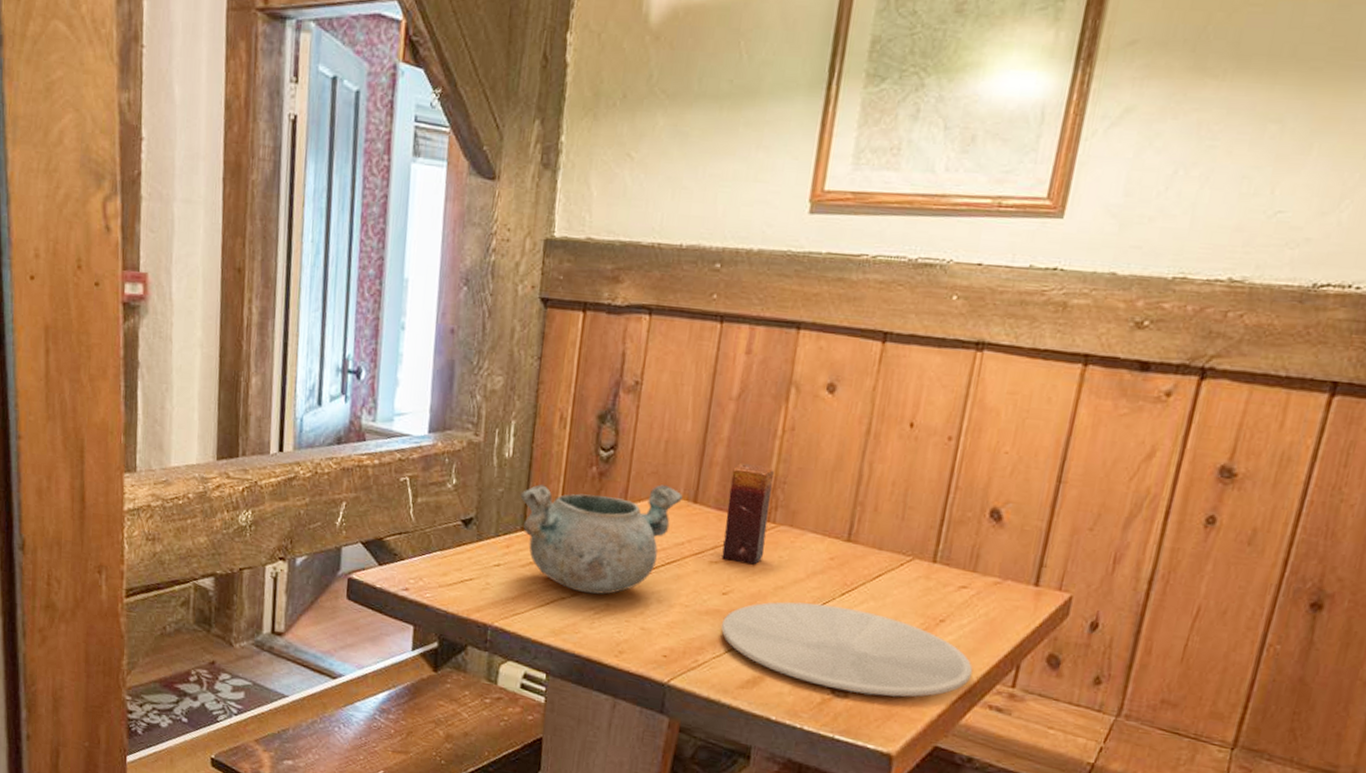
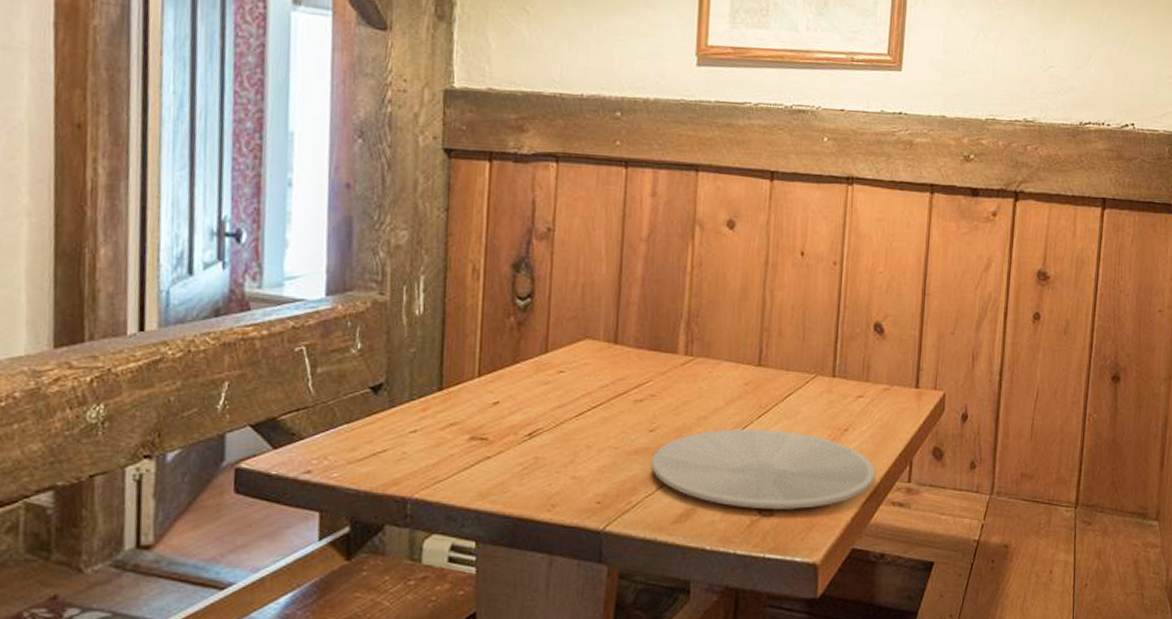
decorative bowl: present [520,484,683,595] -> none [435,329,603,449]
candle: present [722,462,775,565] -> none [645,300,688,399]

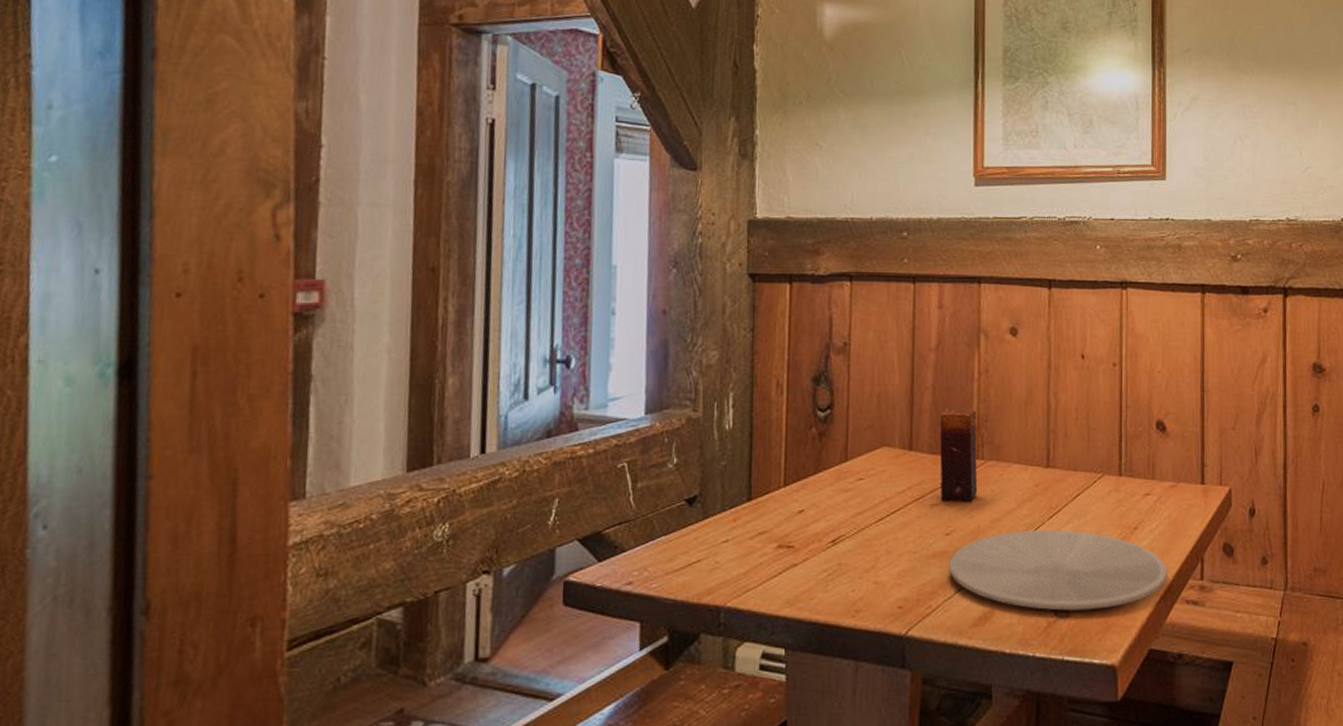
candle: none [645,300,688,399] -> present [939,406,978,502]

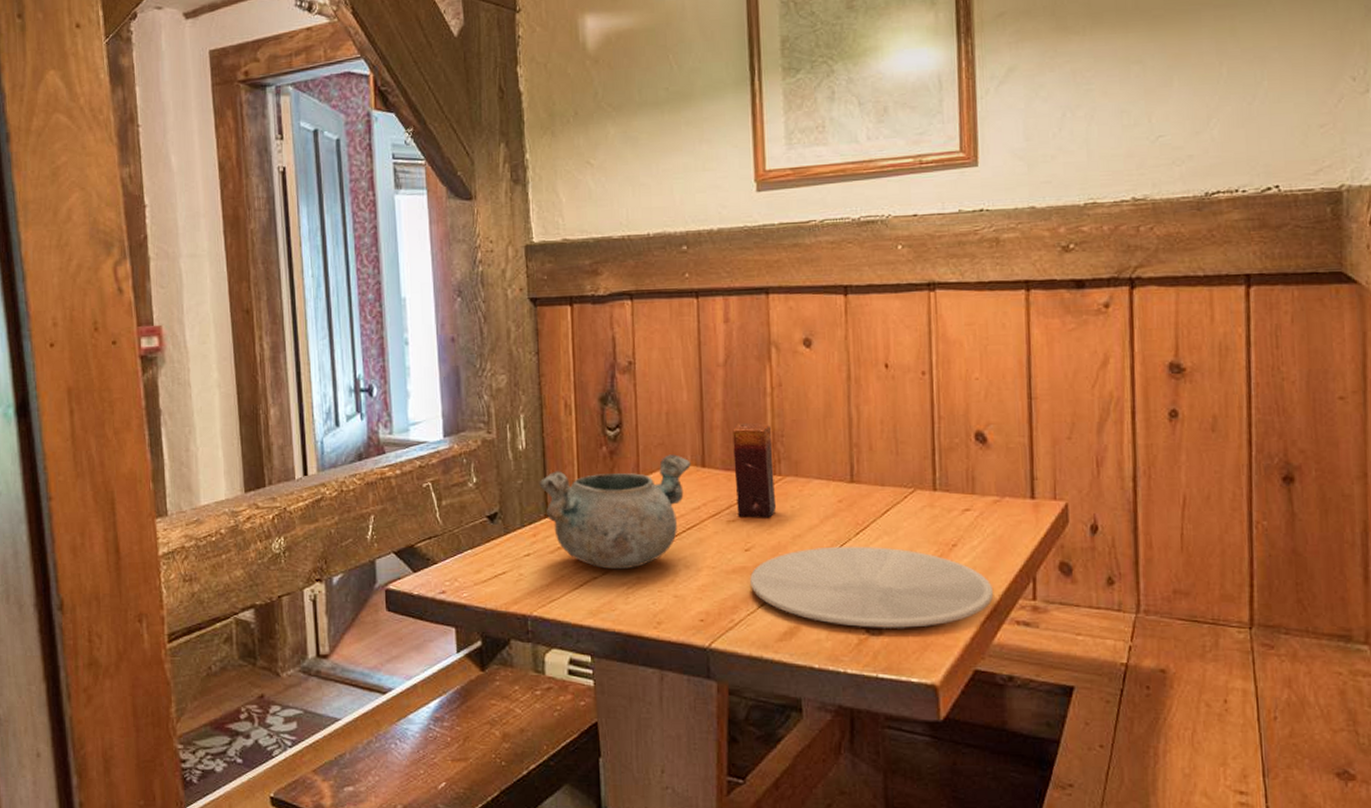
decorative bowl: none [744,437,899,556] -> present [539,454,691,570]

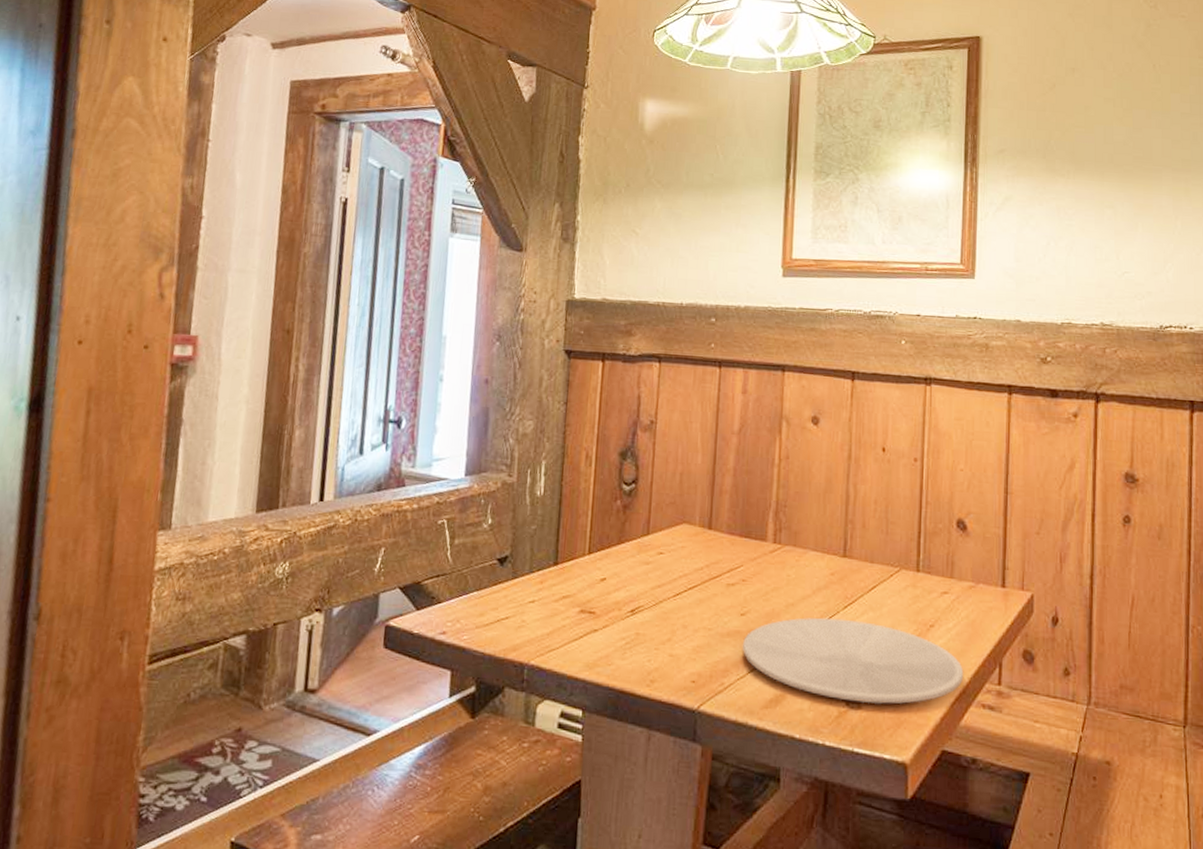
decorative bowl: present [539,454,691,570] -> none [552,514,699,624]
candle: present [732,422,777,518] -> none [737,489,776,585]

